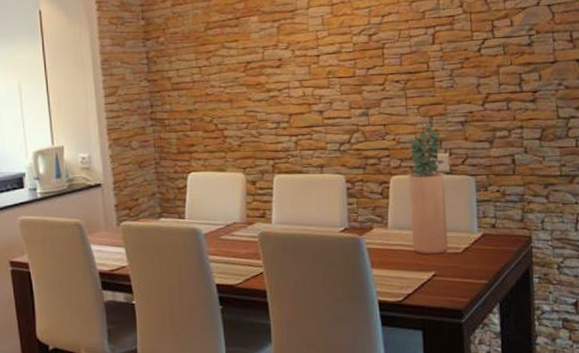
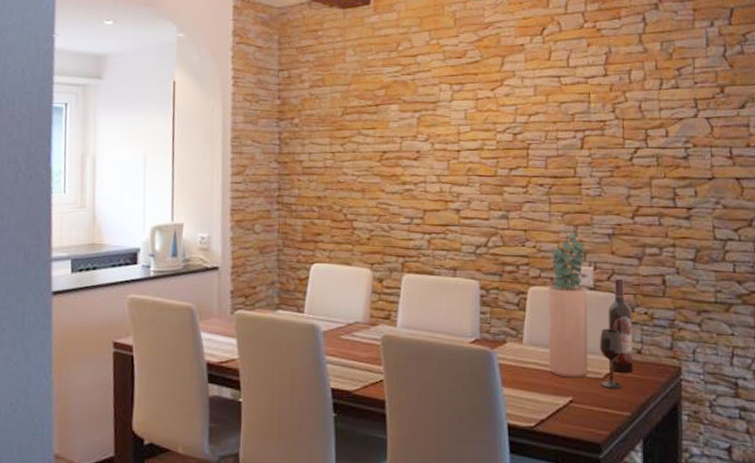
wine glass: none [457,207,479,261] -> present [599,328,623,389]
wine bottle: none [464,160,489,246] -> present [608,277,634,373]

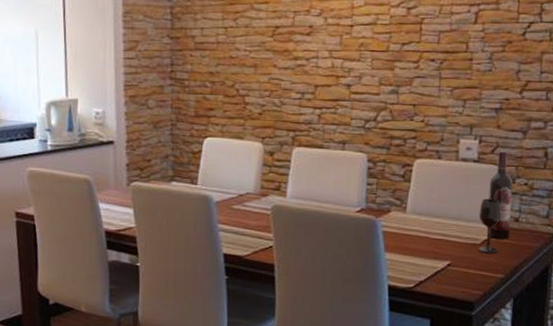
vase: present [547,226,588,379] -> none [430,101,472,244]

